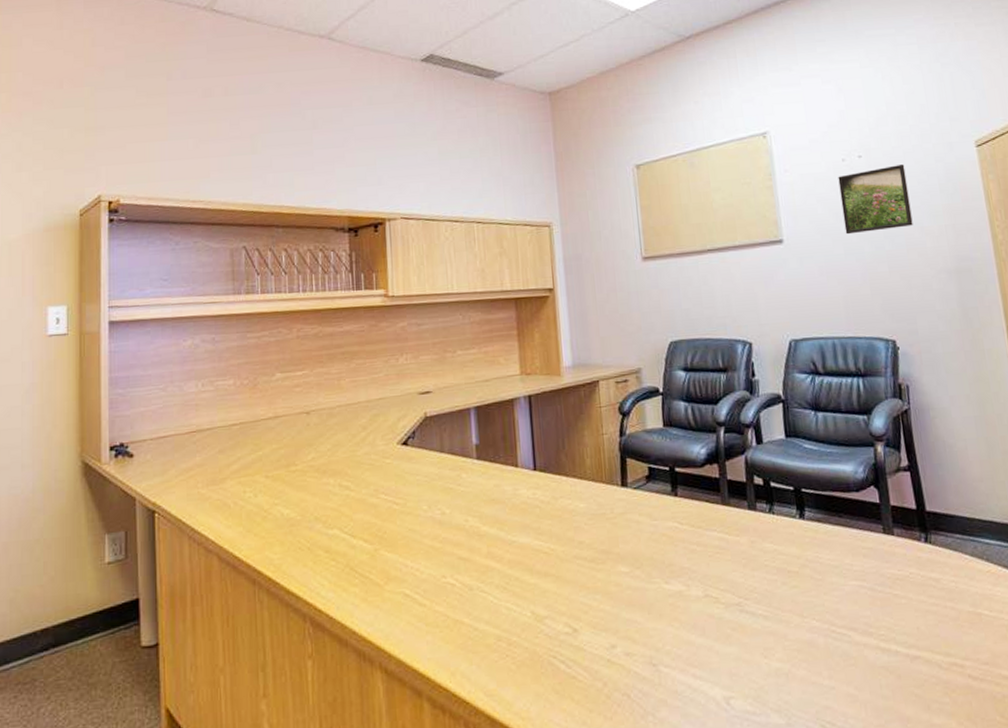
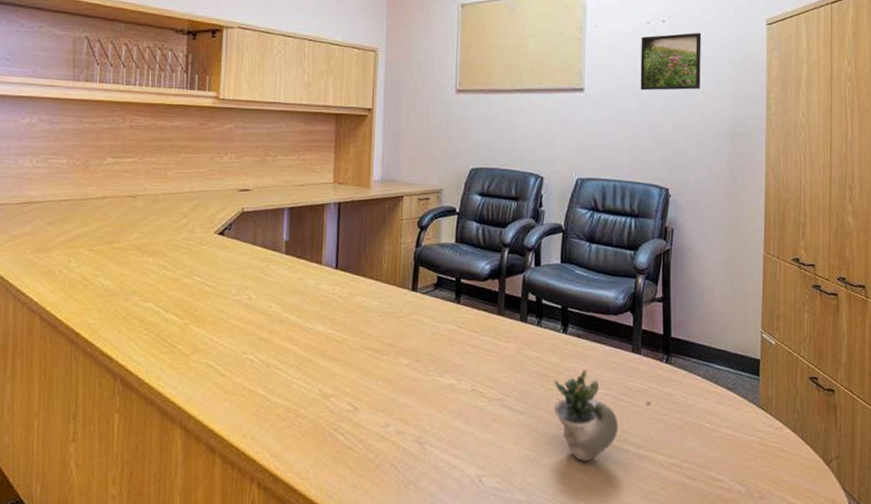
succulent plant: none [798,558,916,671] -> present [554,369,652,462]

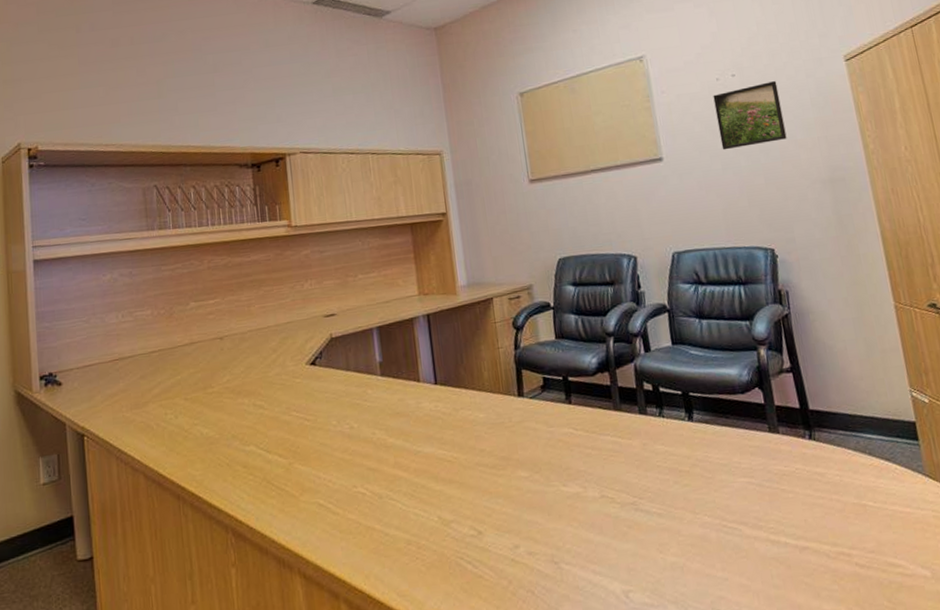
succulent plant: present [554,369,652,462] -> none [689,457,802,563]

